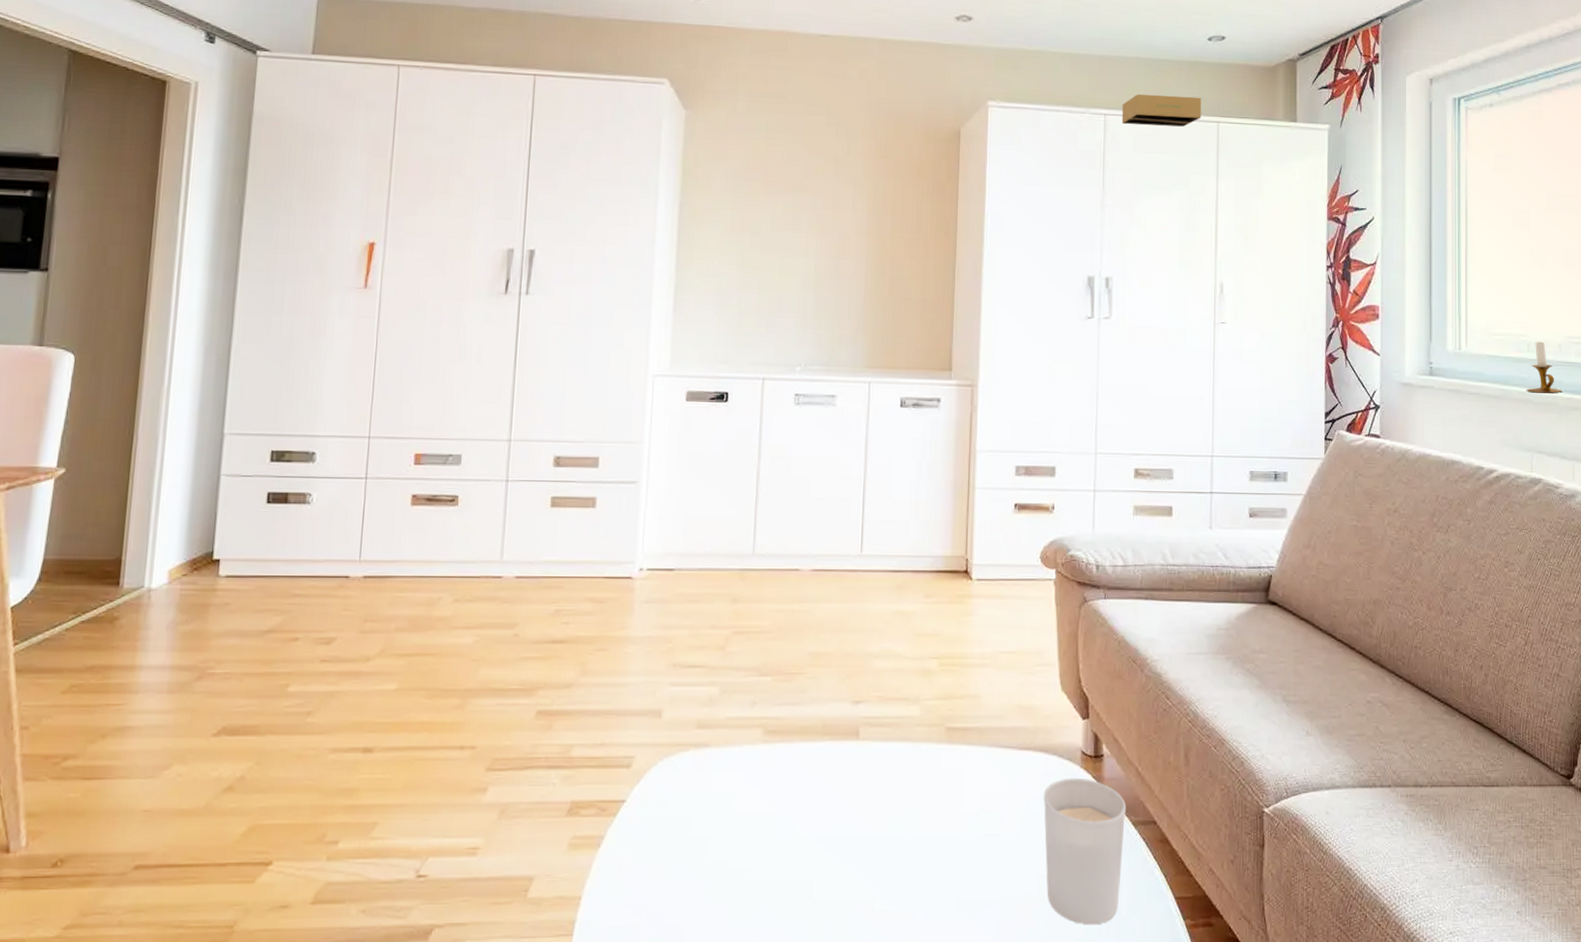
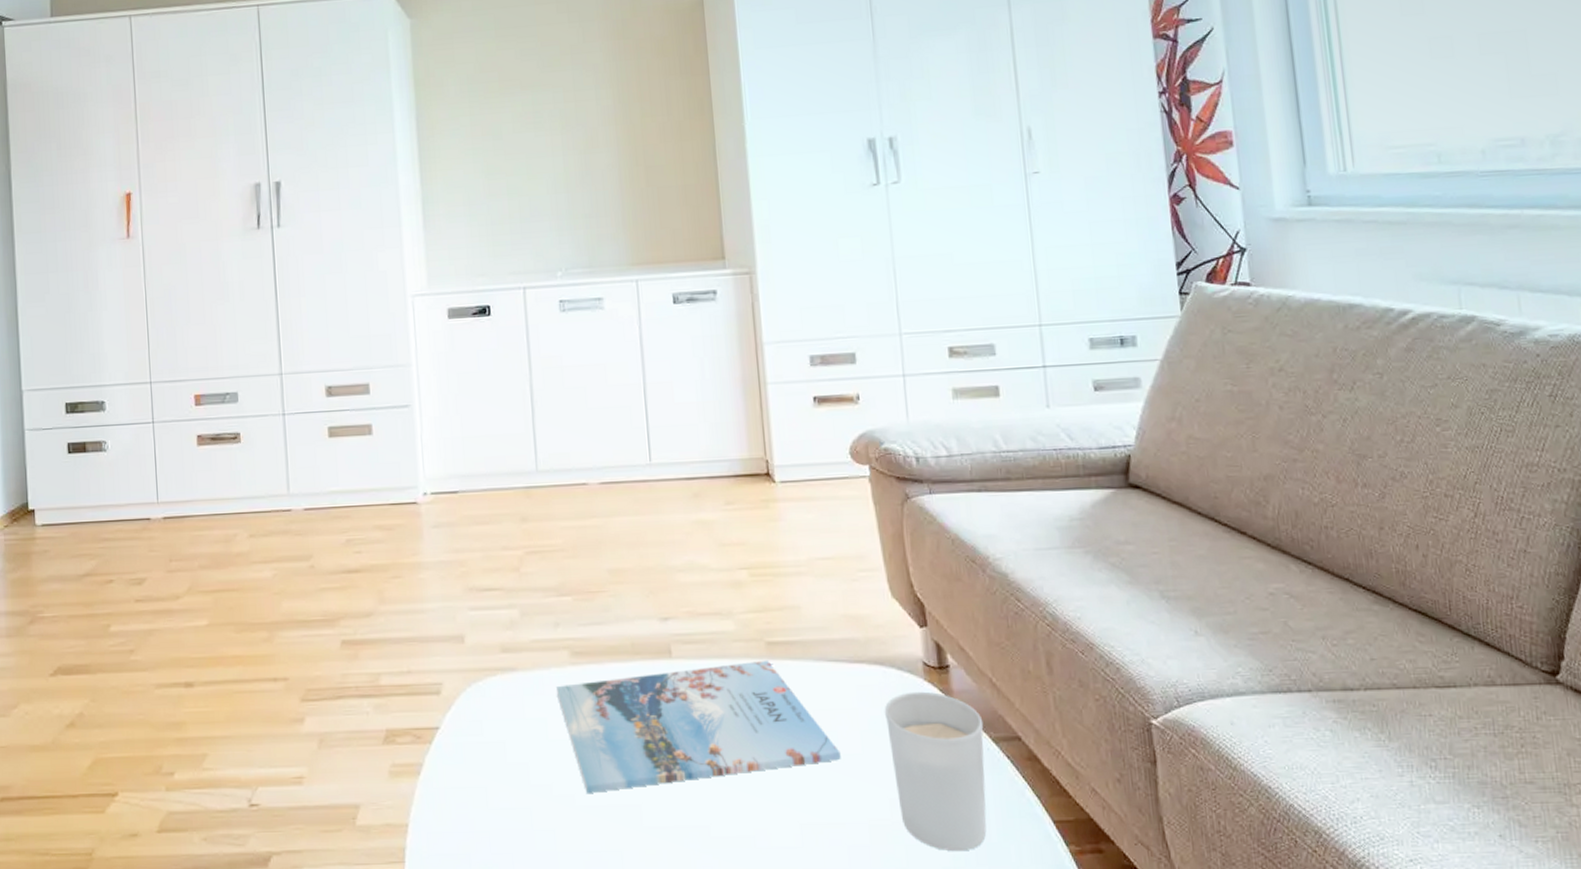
magazine: none [745,744,1001,868] -> present [555,660,841,793]
candlestick: present [1527,341,1563,393] -> none [1442,149,1493,213]

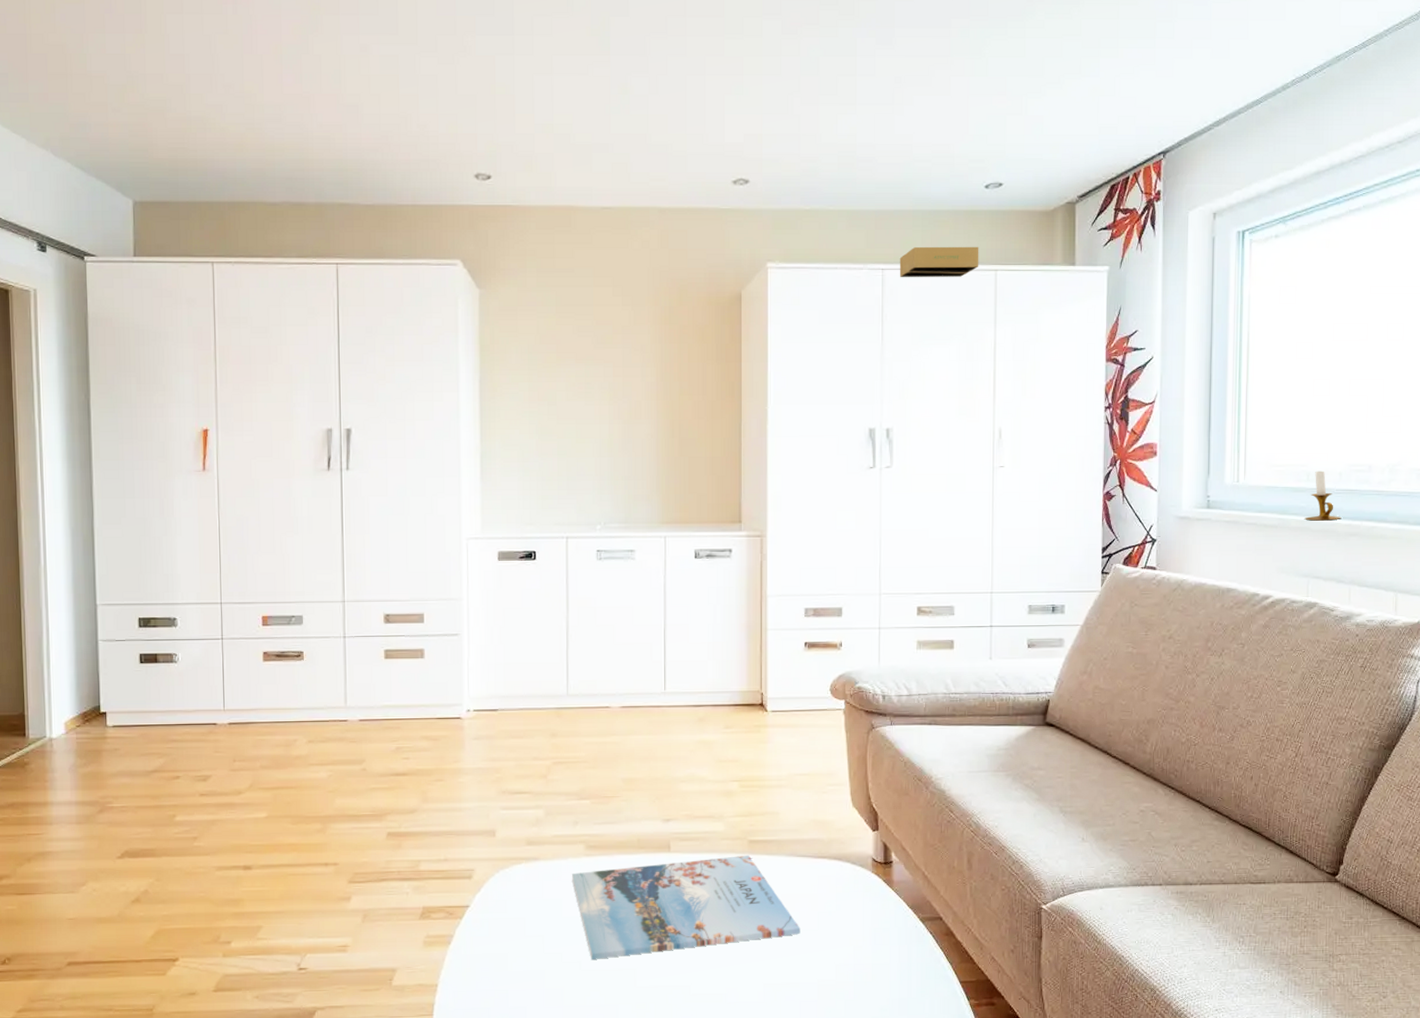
candle holder: present [884,691,987,852] -> none [838,881,915,1005]
candlestick: none [1442,149,1493,213] -> present [1305,470,1342,521]

